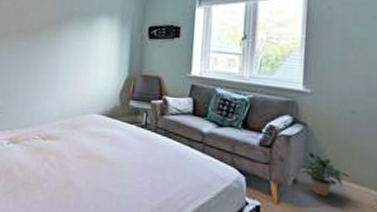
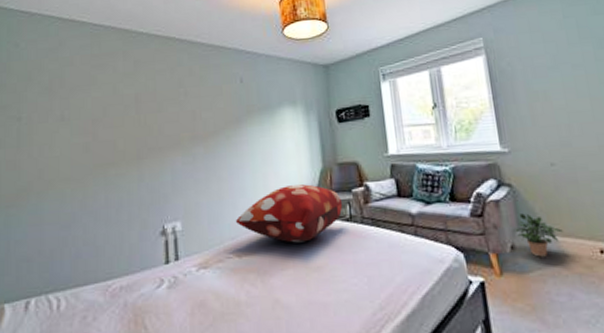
decorative pillow: none [44,87,141,139] -> present [235,184,343,243]

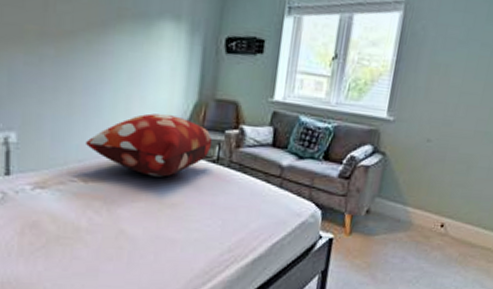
potted plant: present [515,213,563,257] -> none [375,182,417,223]

